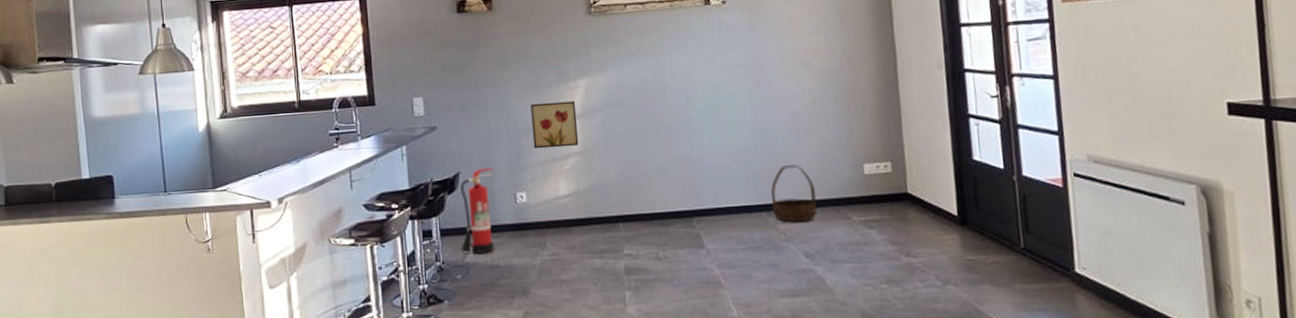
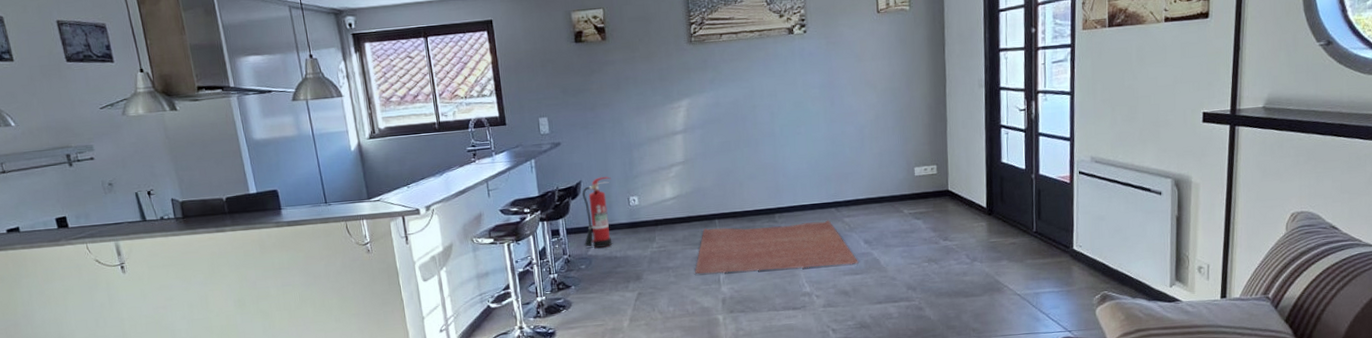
wall art: present [530,101,579,149] -> none [640,118,682,160]
rug: none [594,226,798,290] -> present [695,220,859,274]
basket: present [771,165,817,222] -> none [839,169,876,216]

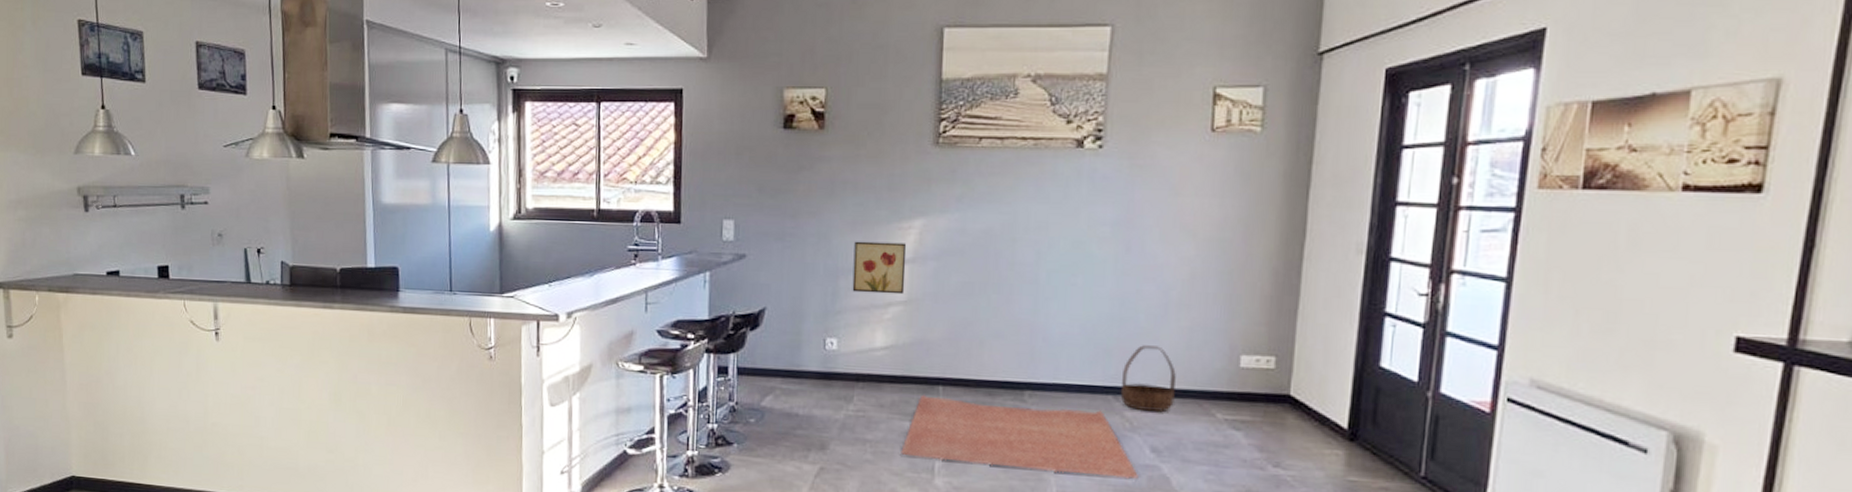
fire extinguisher: present [582,176,612,248] -> none [758,305,805,399]
wall art: none [640,118,682,160] -> present [852,241,907,295]
basket: none [839,169,876,216] -> present [1120,345,1177,412]

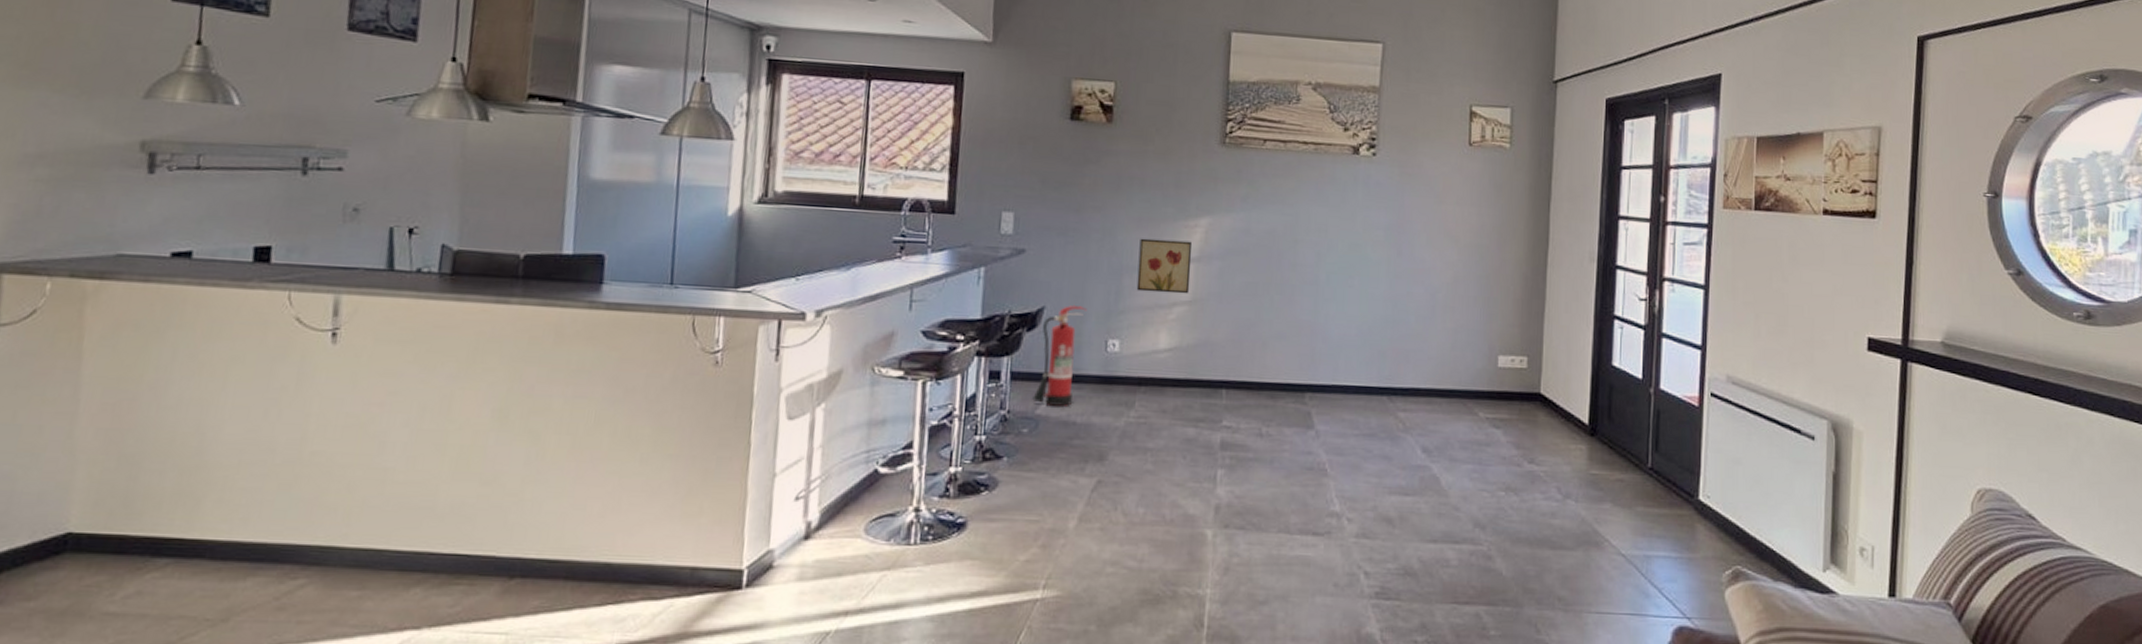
fire extinguisher: none [758,305,805,399] -> present [1032,304,1087,406]
rug: present [901,395,1138,479] -> none [1183,399,1411,480]
basket: present [1120,345,1177,412] -> none [1394,346,1444,411]

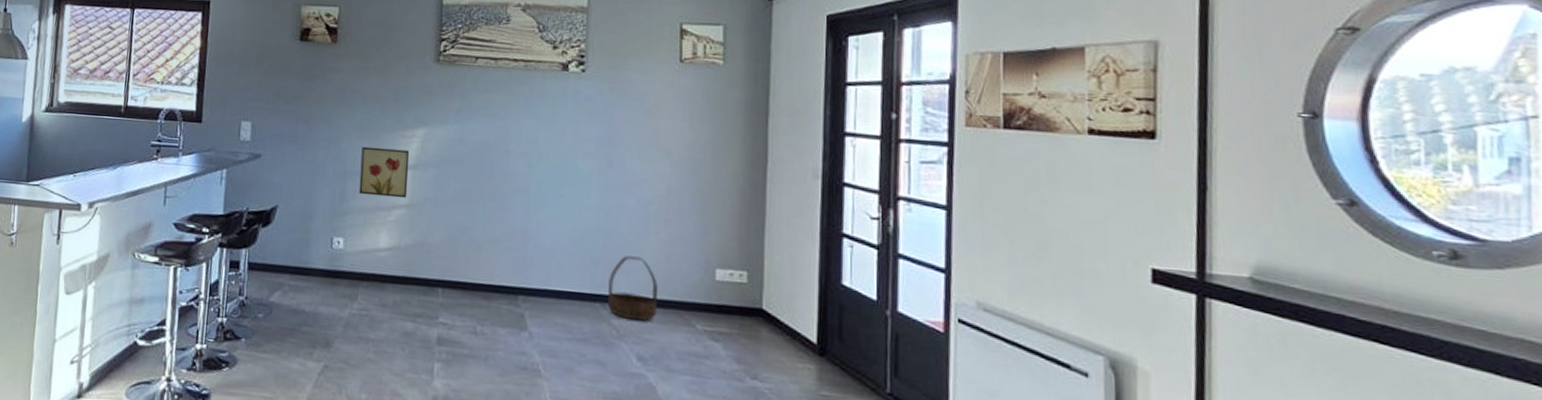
fire extinguisher: present [1032,304,1087,406] -> none [267,204,315,296]
basket: none [1394,346,1444,411] -> present [607,255,659,321]

